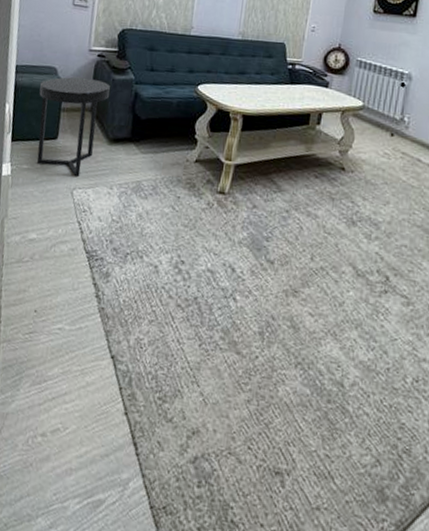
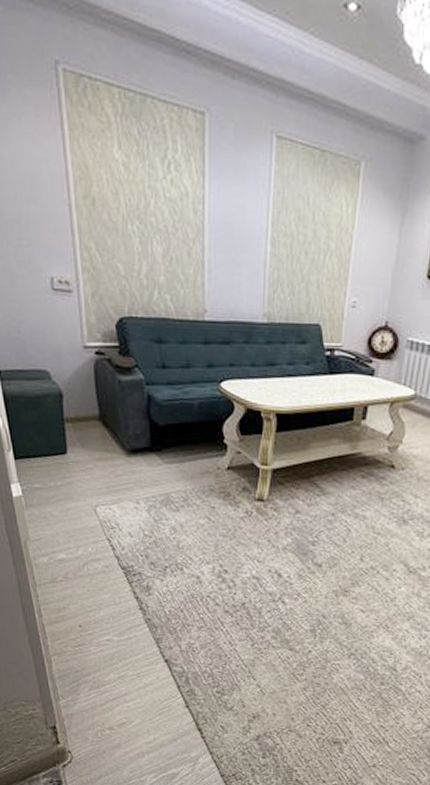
side table: present [36,77,110,176] -> none [34,381,119,493]

